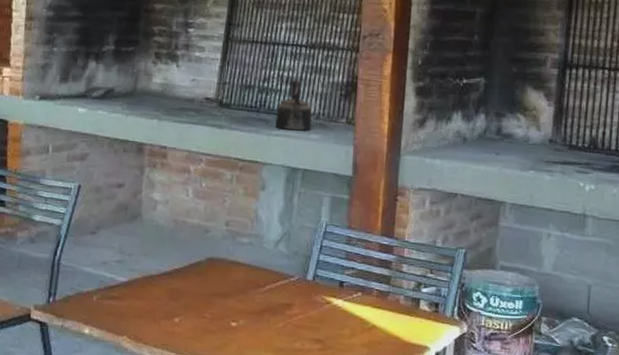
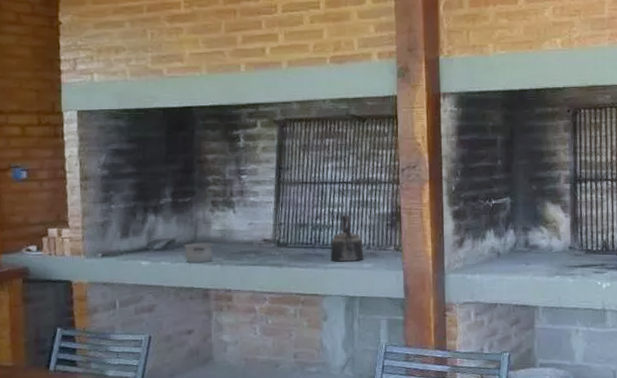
cooking pot: none [121,94,154,117] -> present [183,242,214,264]

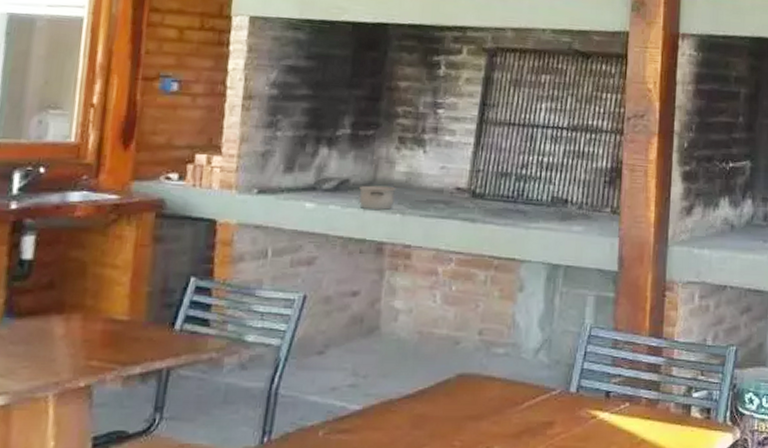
kettle: present [330,214,364,262] -> none [534,166,575,223]

